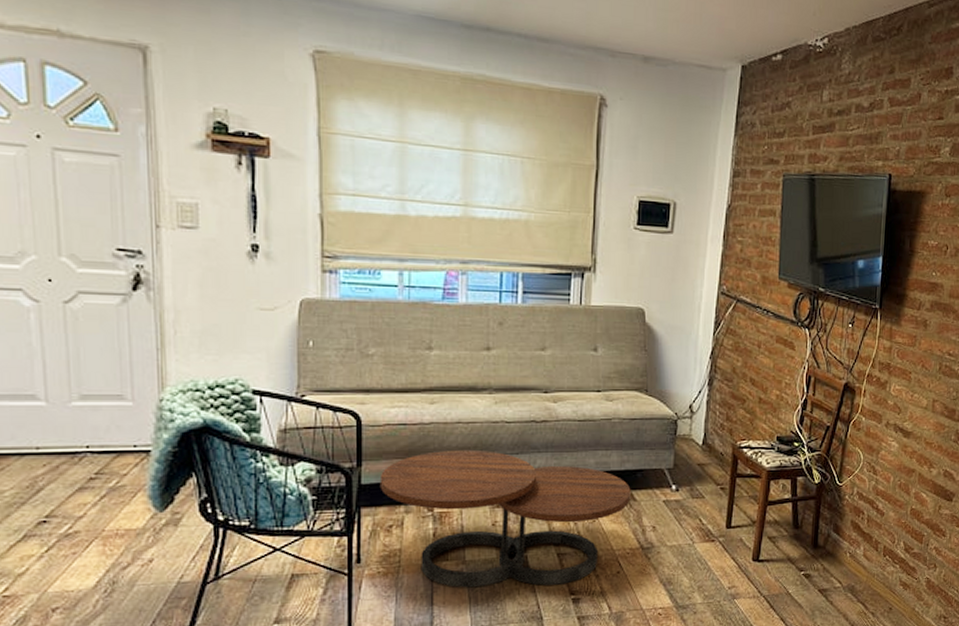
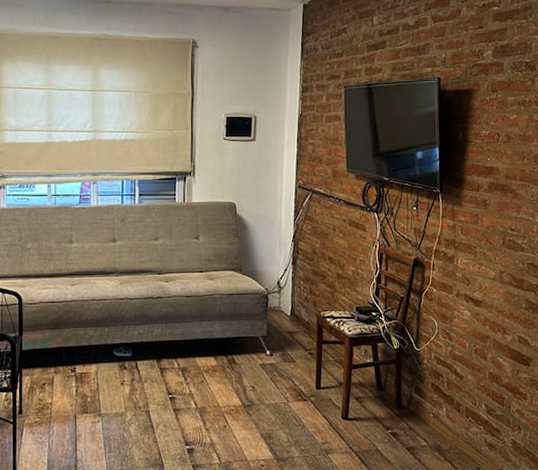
coffee table: present [379,449,631,588] -> none [35,321,232,437]

